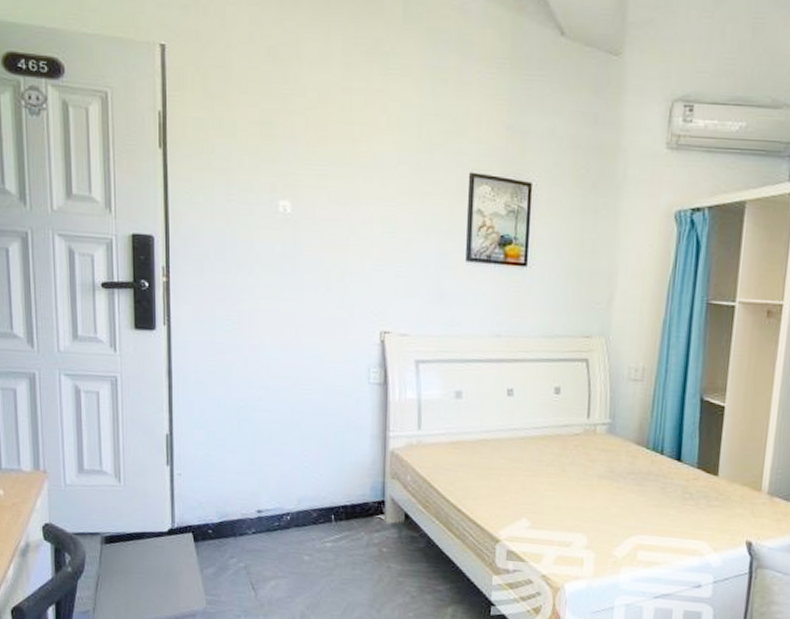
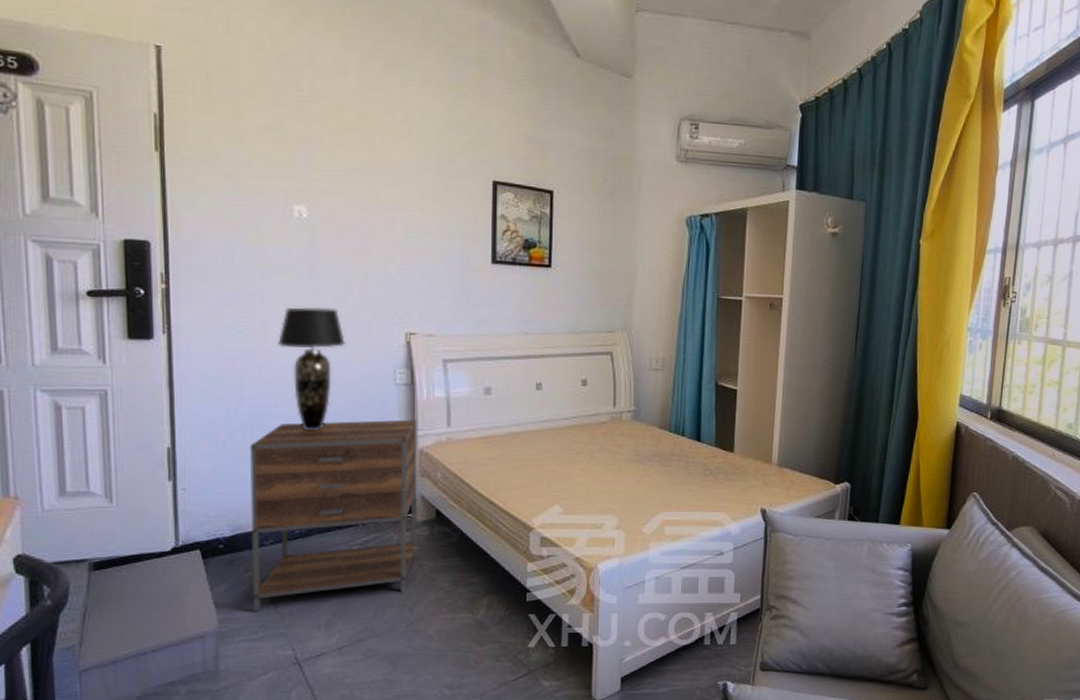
nightstand: none [236,417,388,598] -> present [250,419,416,612]
table lamp: none [263,302,323,426] -> present [278,307,345,431]

